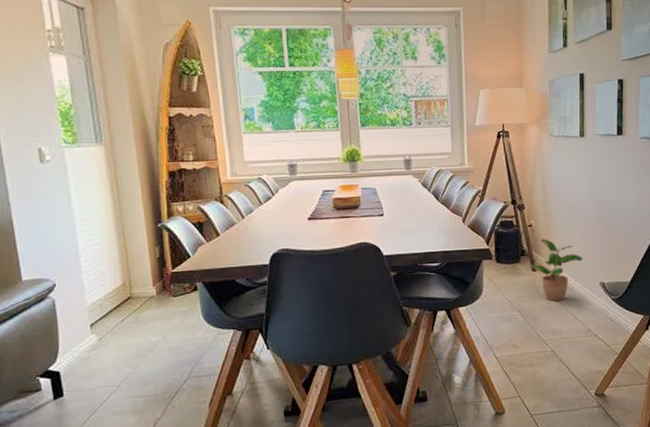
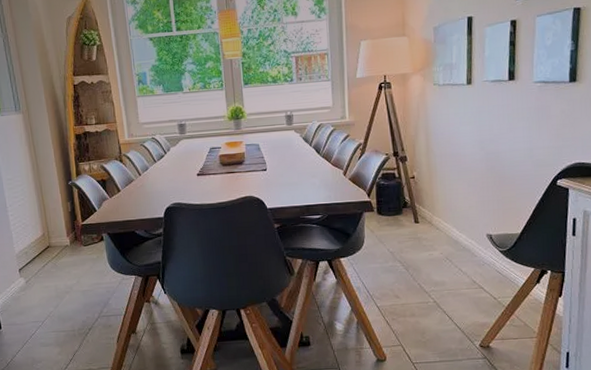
potted plant: present [530,239,583,302] -> none [412,190,469,253]

